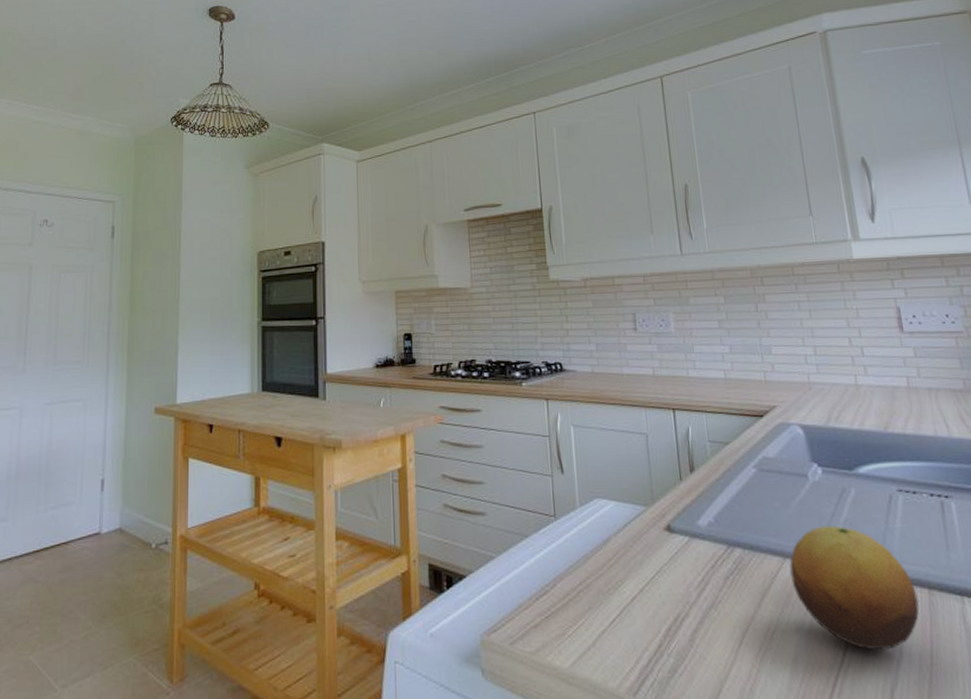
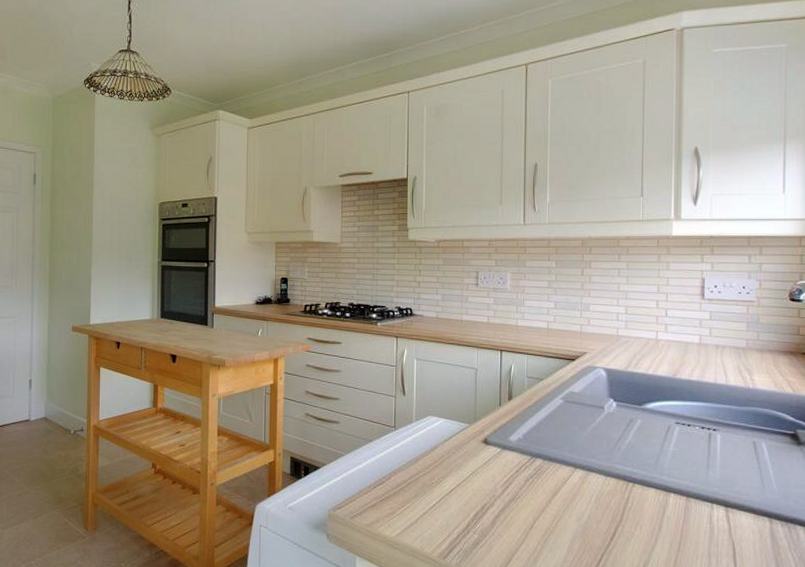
fruit: present [789,525,919,651] -> none [578,446,677,538]

